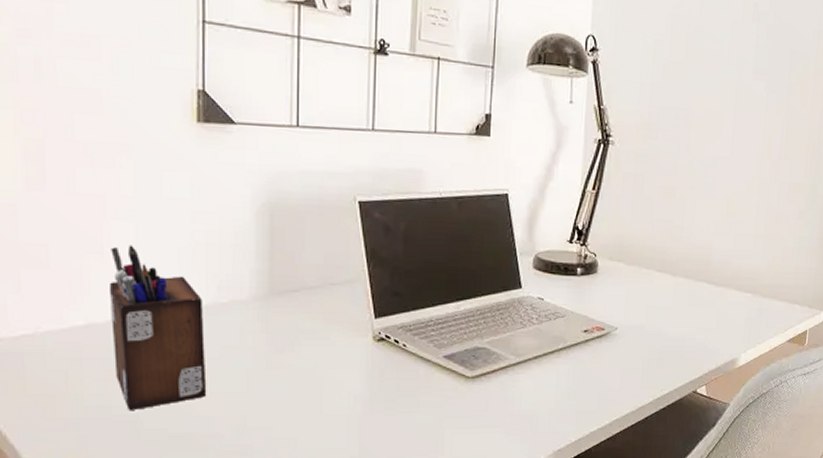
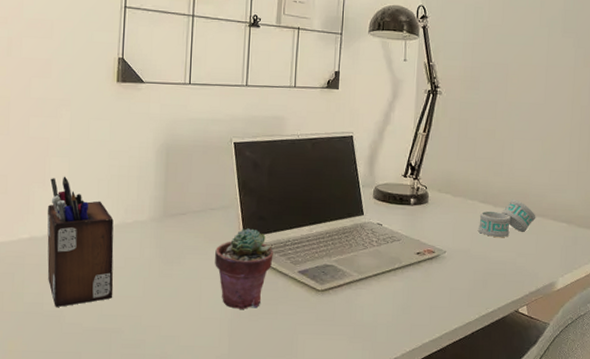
potted succulent: none [339,306,412,403] -> present [215,228,273,309]
napkin ring: none [654,267,719,310] -> present [478,199,536,237]

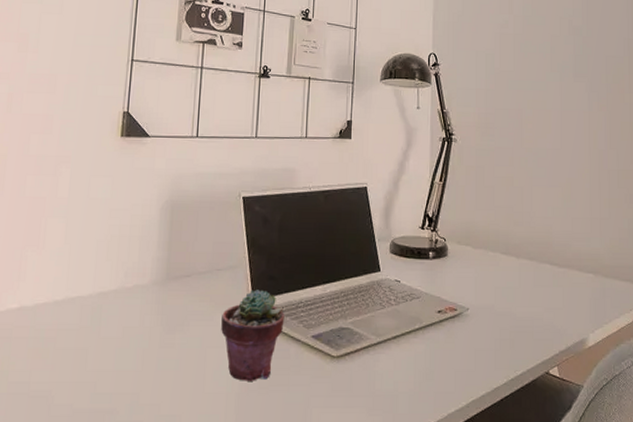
desk organizer: present [47,176,114,307] -> none [36,238,112,386]
napkin ring: present [478,199,536,237] -> none [502,249,561,291]

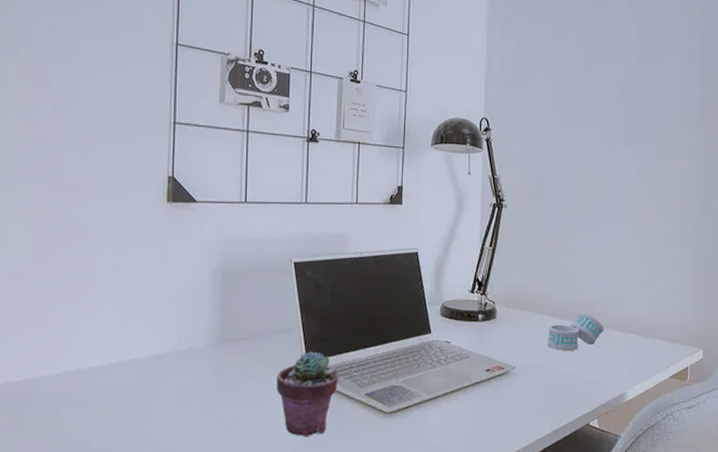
napkin ring: none [502,249,561,291] -> present [548,311,605,350]

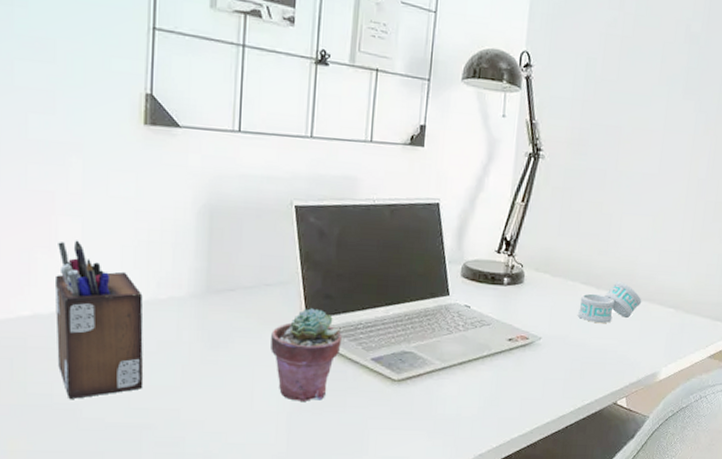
desk organizer: none [93,303,168,443] -> present [54,240,144,399]

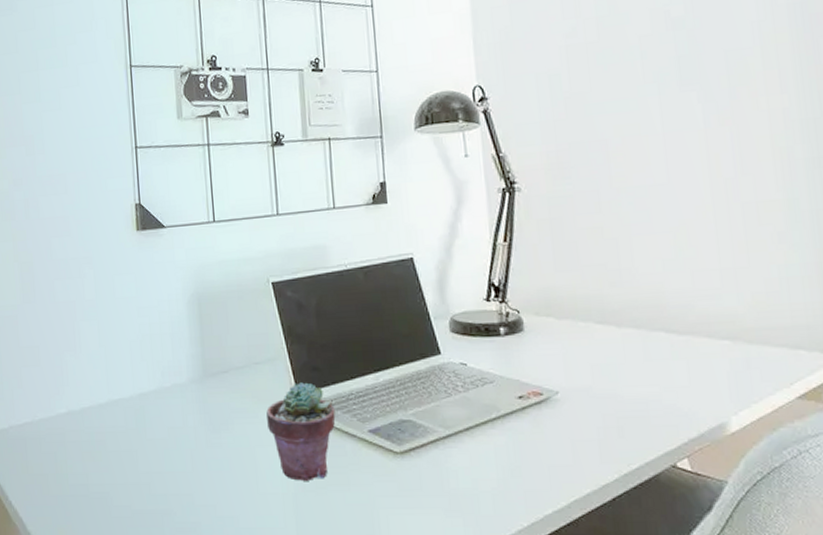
desk organizer: present [54,240,144,399] -> none [81,341,160,488]
napkin ring: present [578,281,642,323] -> none [598,314,682,368]

